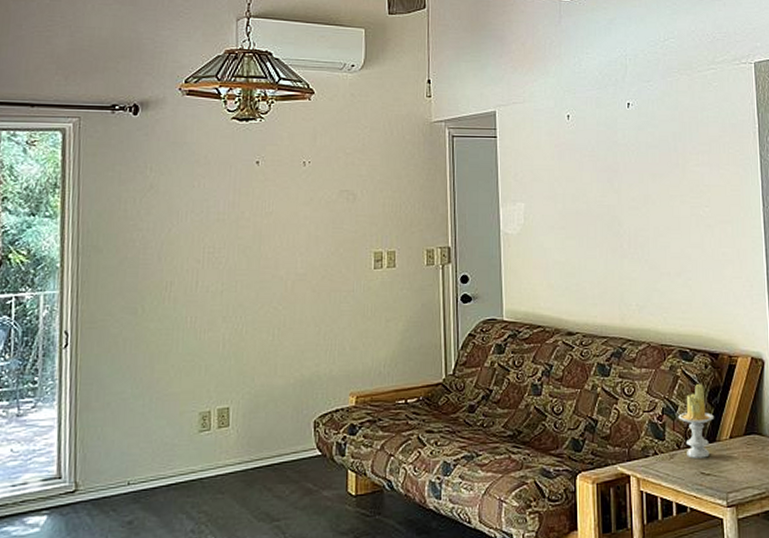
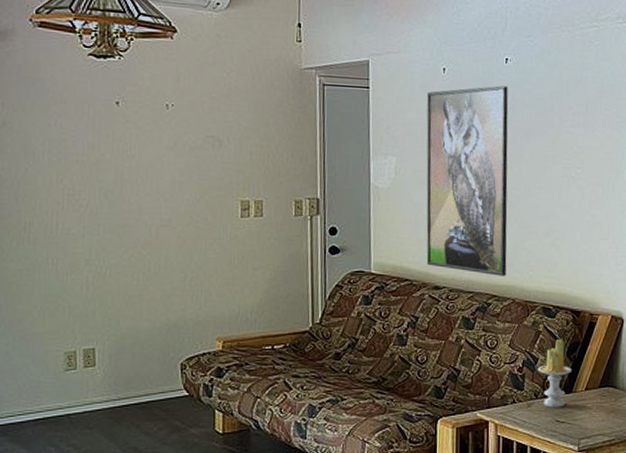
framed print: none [552,129,640,320] -> present [426,85,509,276]

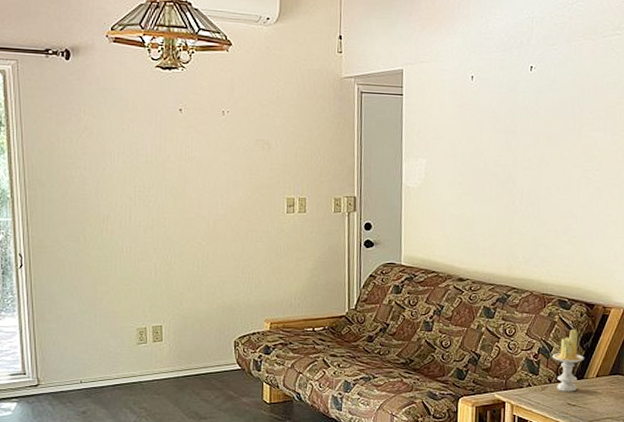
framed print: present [426,85,509,276] -> none [452,92,532,270]

